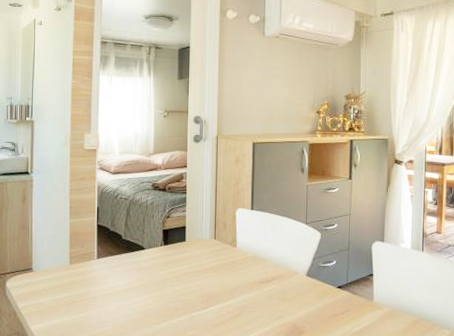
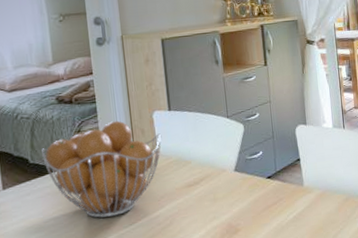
fruit basket: none [134,212,242,298] -> present [42,120,162,218]

